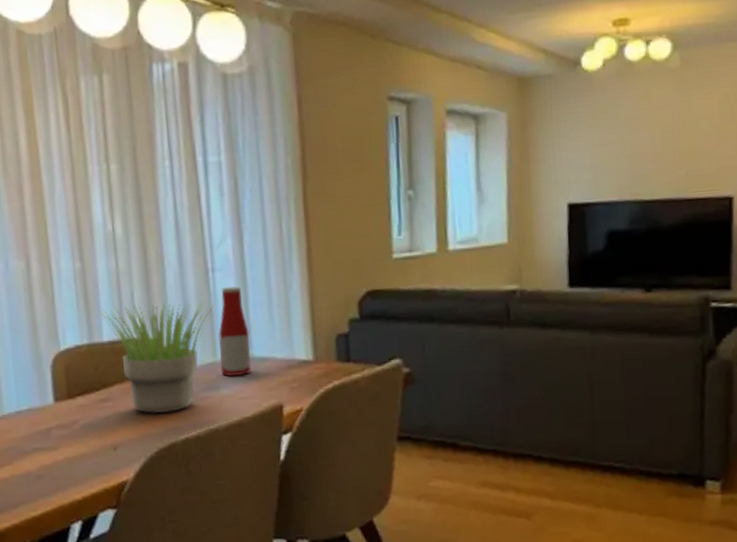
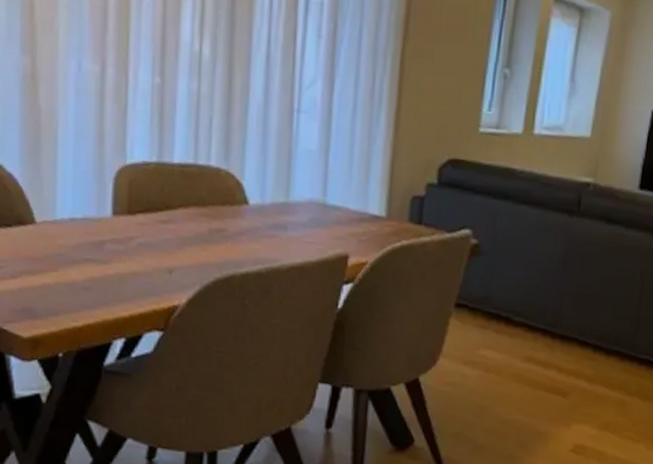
potted plant: present [95,299,214,414] -> none [169,128,294,246]
bottle: present [218,286,251,377] -> none [291,130,326,220]

